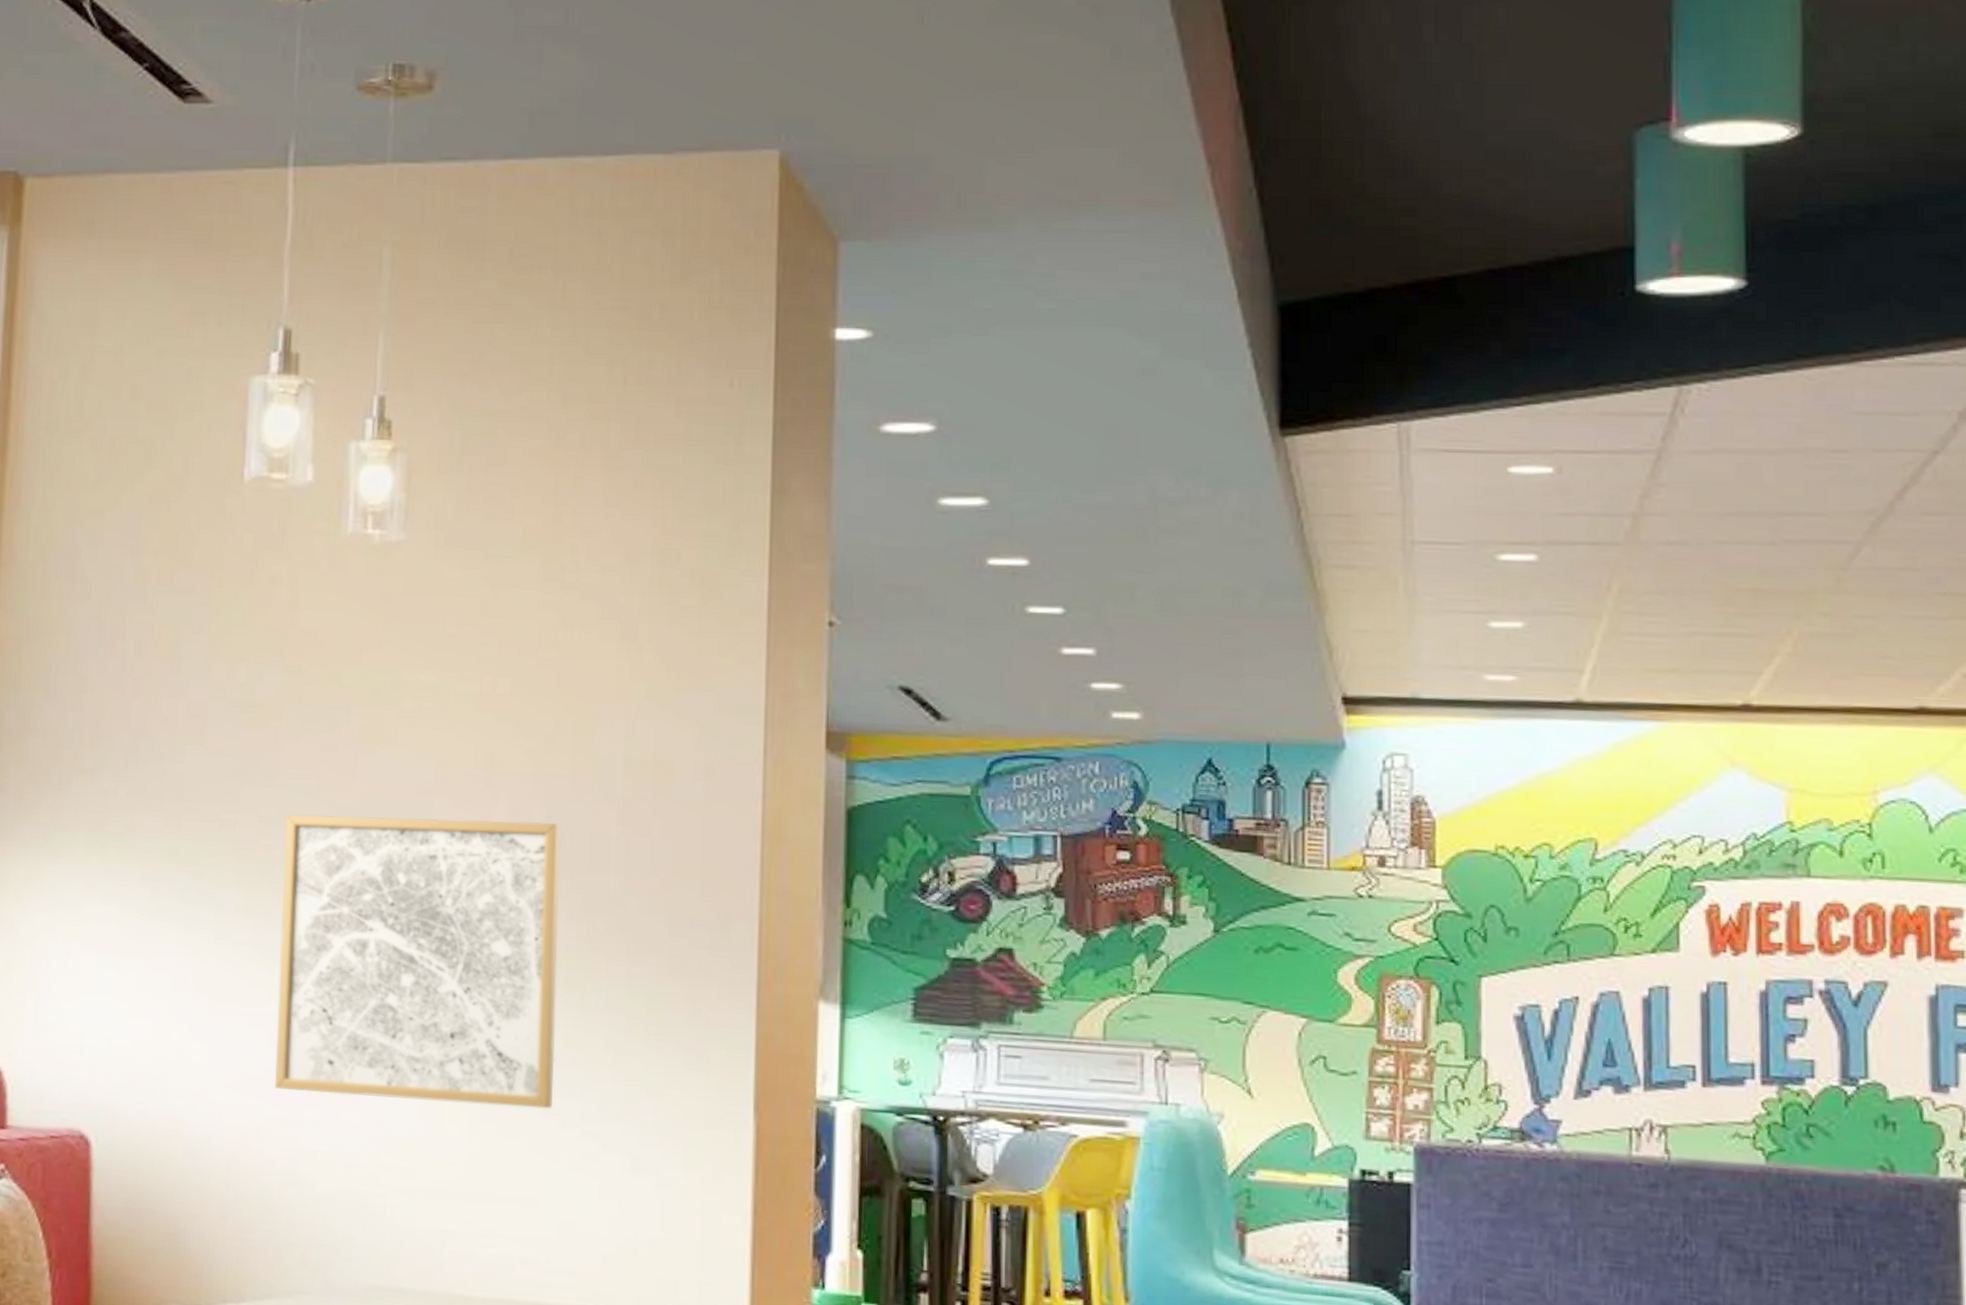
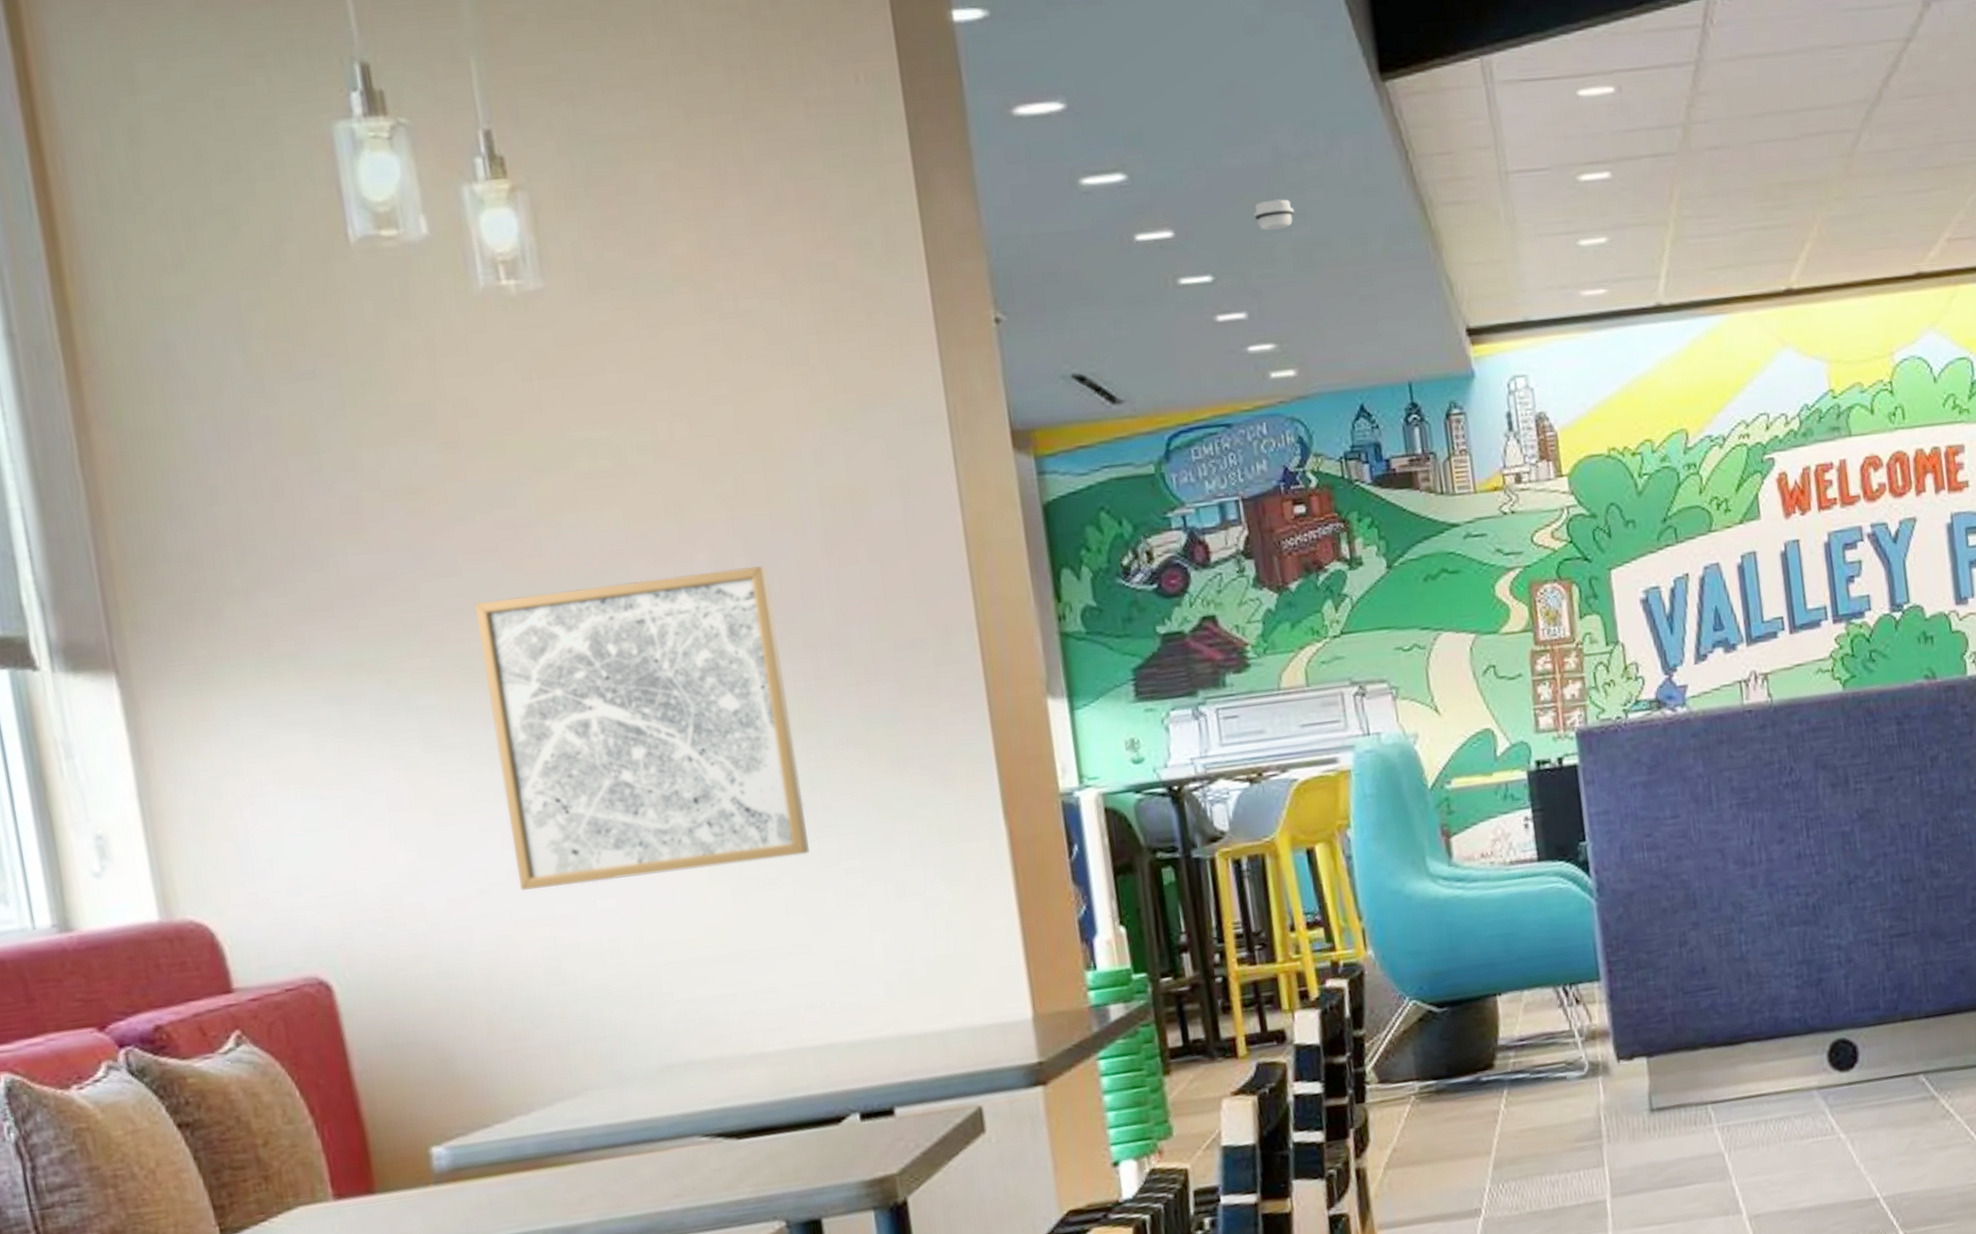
smoke detector: none [1117,541,1164,571] -> present [1253,199,1295,230]

